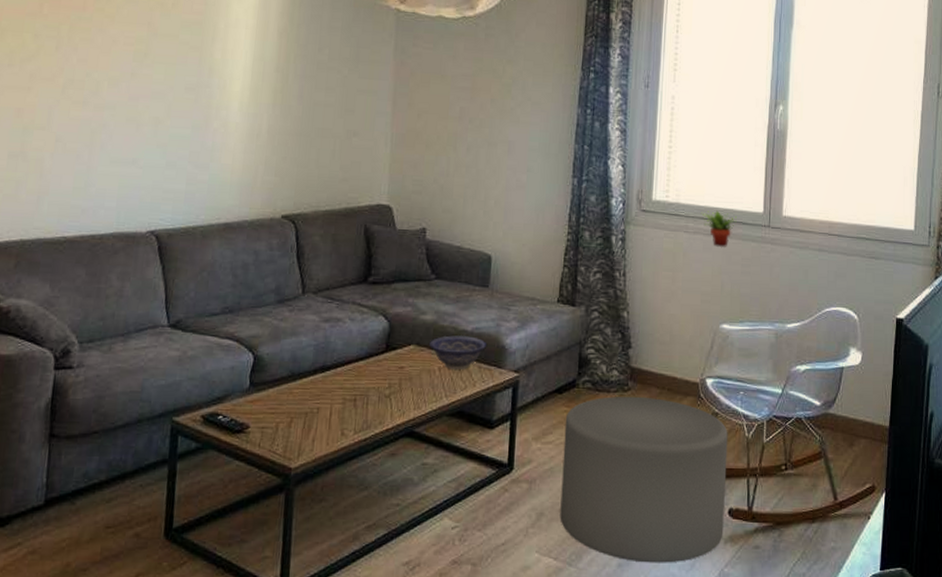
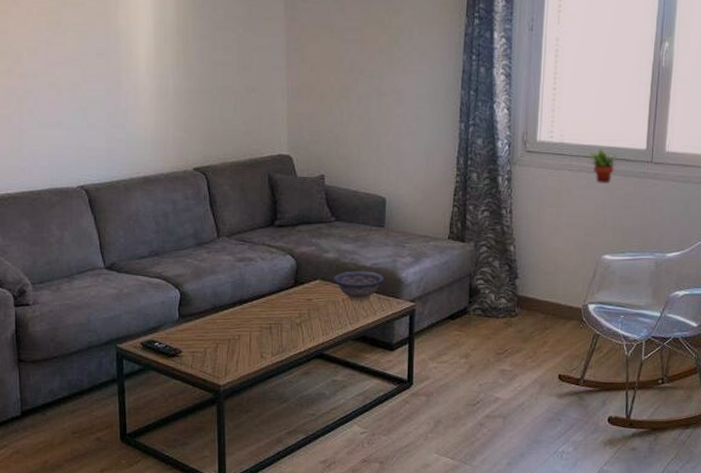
pouf: present [560,396,728,563] -> none [455,321,609,462]

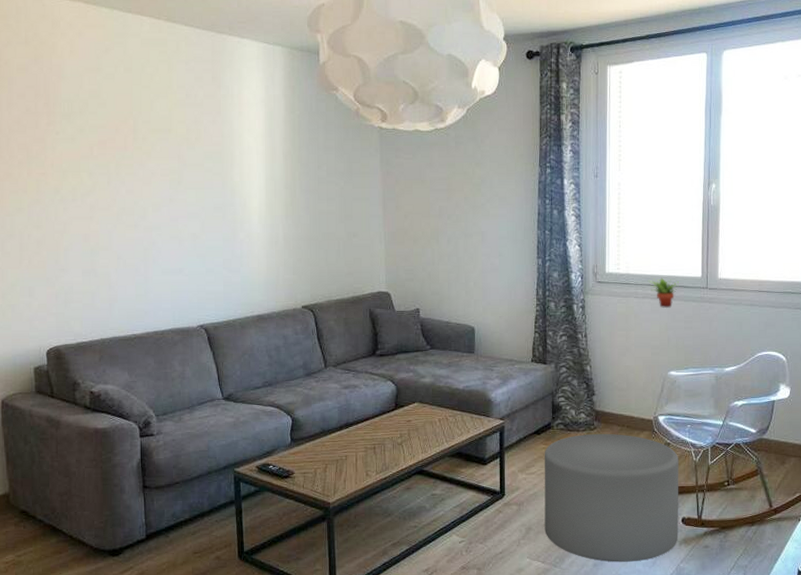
decorative bowl: present [332,271,385,300] -> none [429,393,477,420]
pouf: none [455,321,609,462] -> present [544,433,679,562]

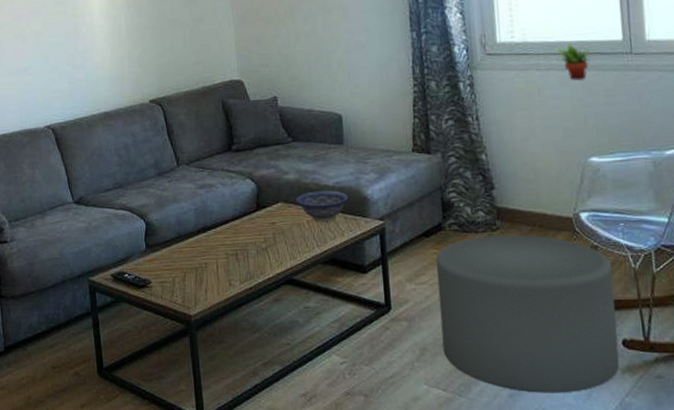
decorative bowl: none [429,393,477,420] -> present [294,190,350,222]

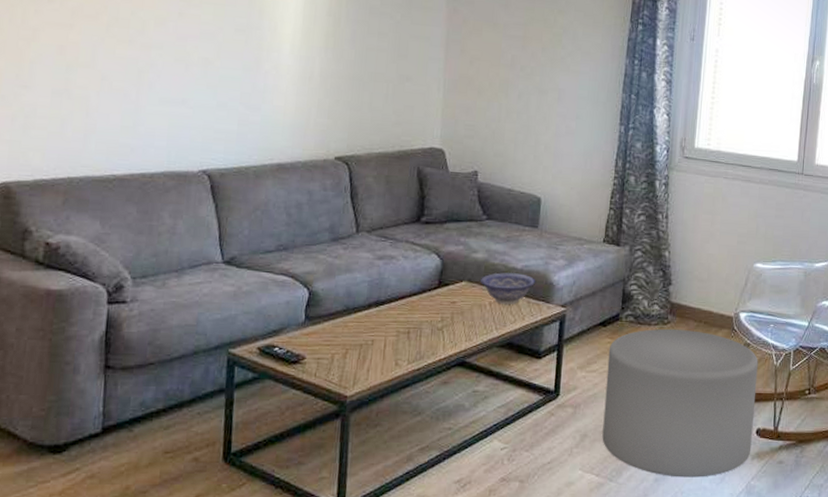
succulent plant: present [551,44,593,82] -> none [739,158,773,194]

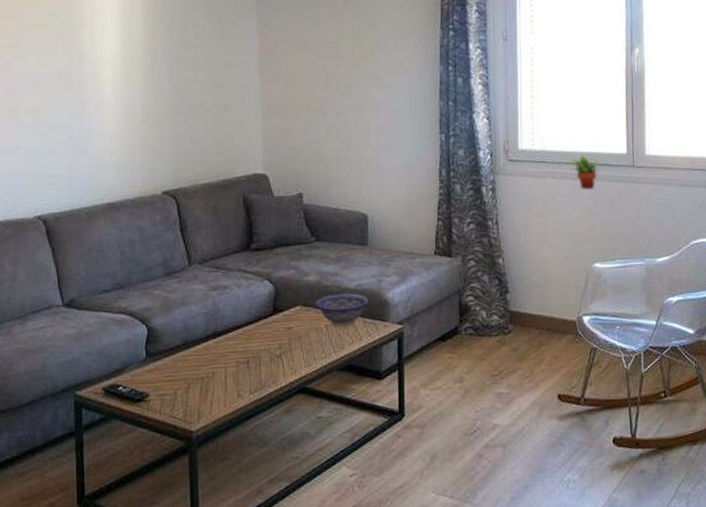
pouf: present [602,328,758,477] -> none [450,338,610,495]
succulent plant: none [739,158,773,194] -> present [566,154,601,191]

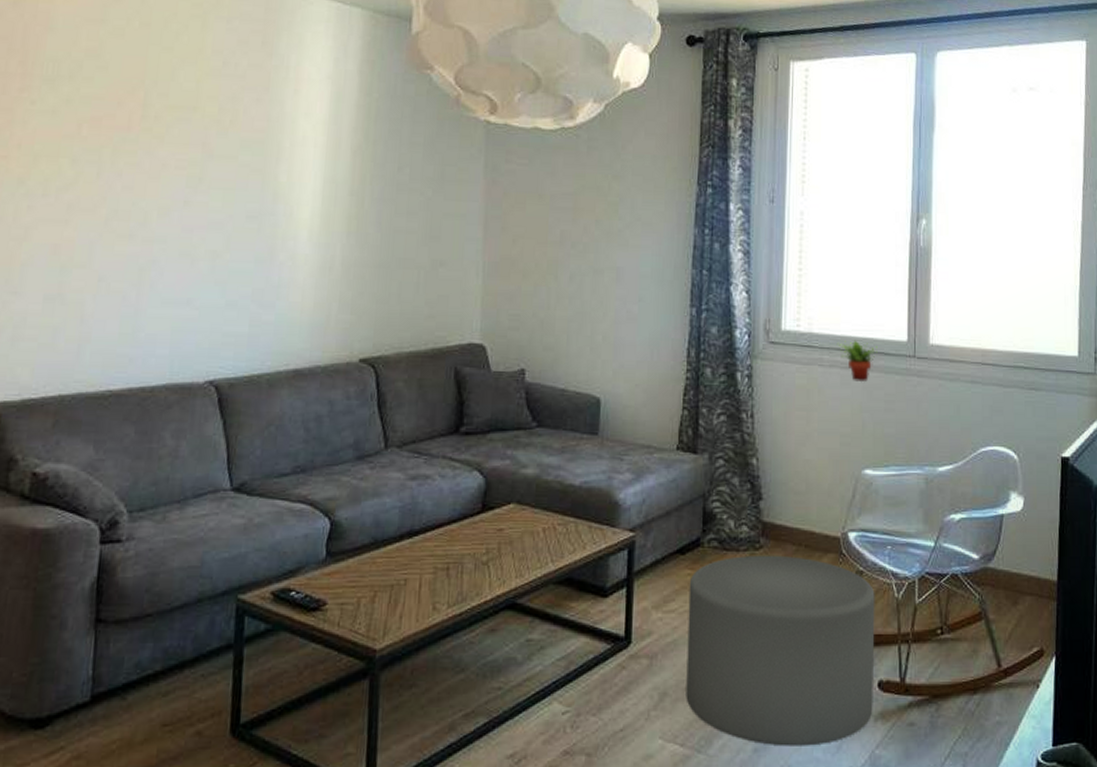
decorative bowl: present [313,293,370,326] -> none [530,491,598,530]
pouf: none [450,338,610,495] -> present [686,555,875,746]

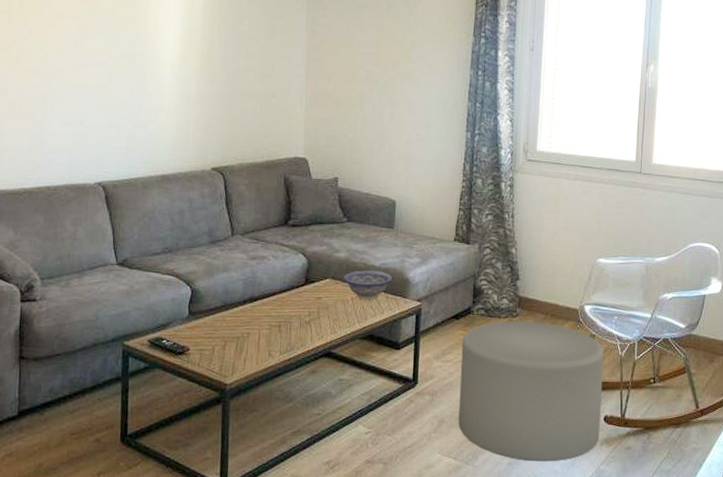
decorative bowl: none [530,491,598,530] -> present [342,270,394,299]
succulent plant: present [836,340,877,383] -> none [580,159,612,193]

